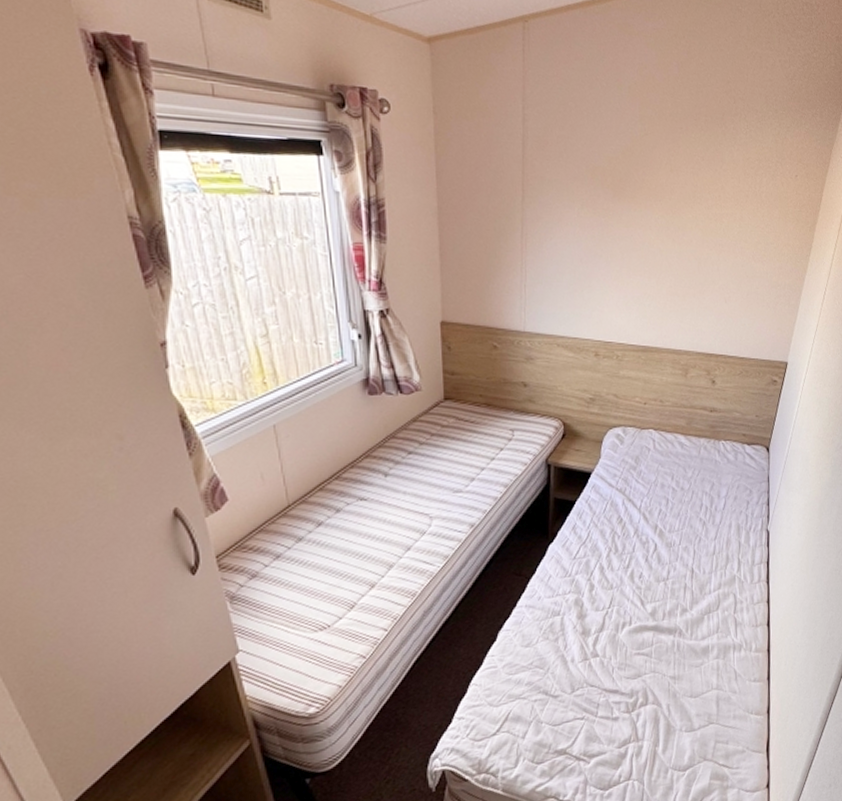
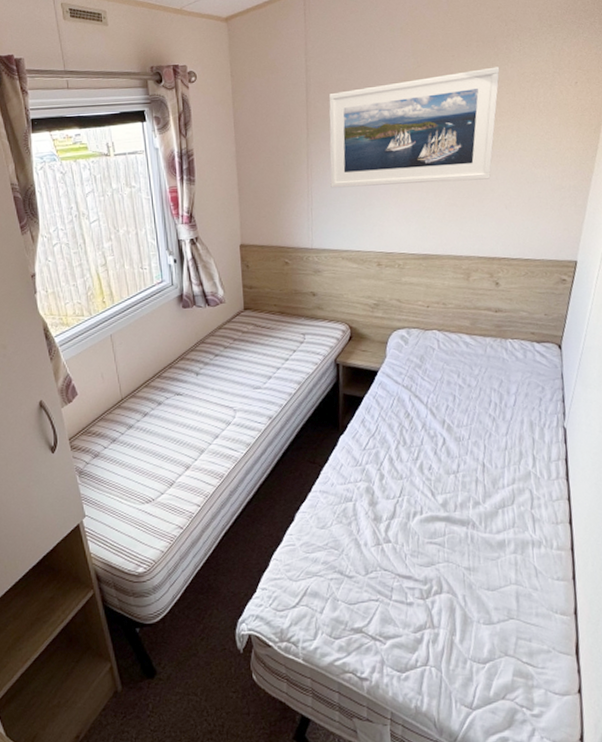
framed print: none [546,147,727,269] -> present [328,67,500,188]

